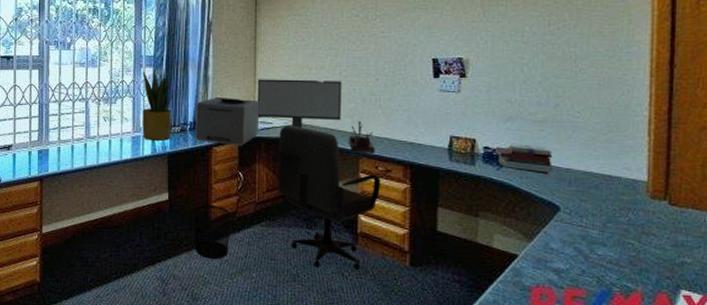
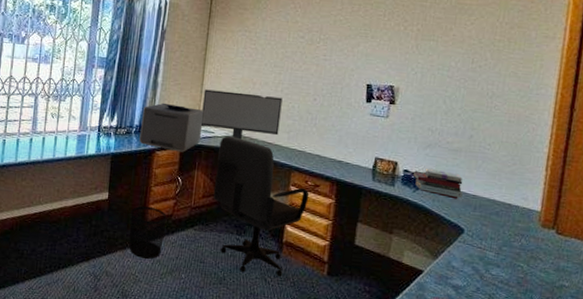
planter: present [142,69,175,141] -> none [88,71,124,142]
desk organizer: present [348,120,375,153] -> none [283,136,307,168]

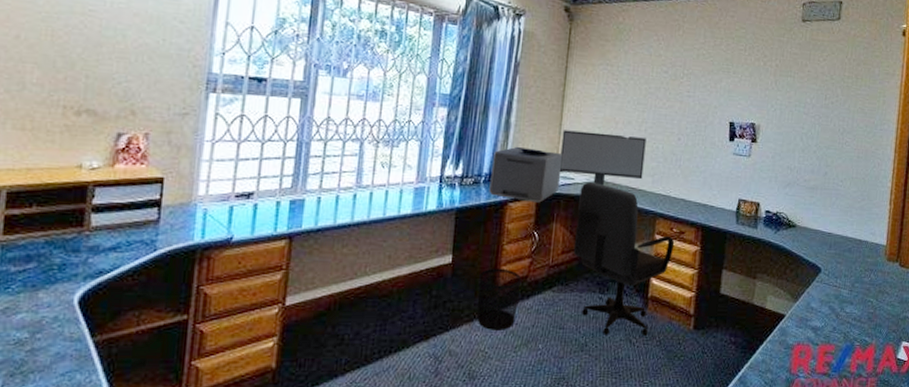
books: present [413,168,463,199] -> none [774,207,820,238]

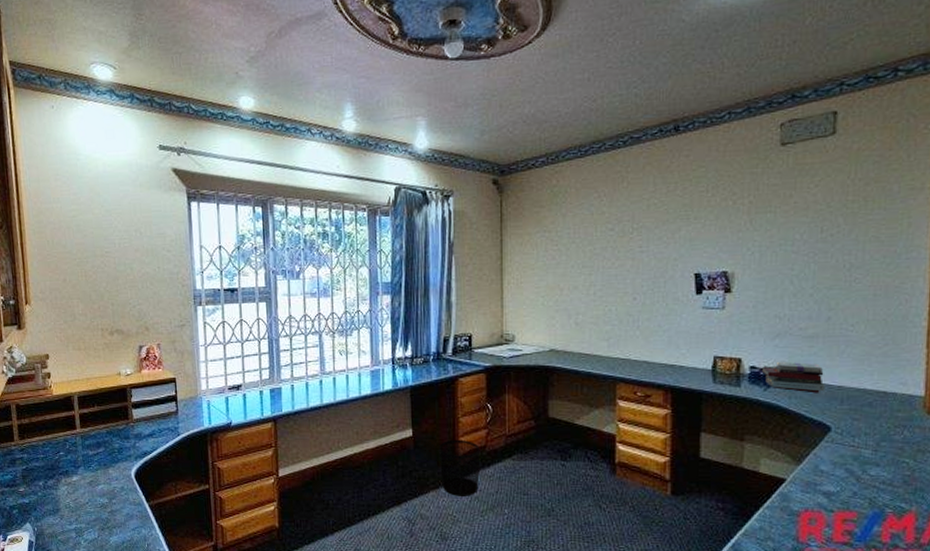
printer: present [489,146,563,203] -> none [438,324,508,376]
computer monitor: present [560,130,646,186] -> none [505,301,596,354]
office chair: present [573,182,675,337] -> none [529,352,640,503]
books: none [774,207,820,238] -> present [761,361,825,393]

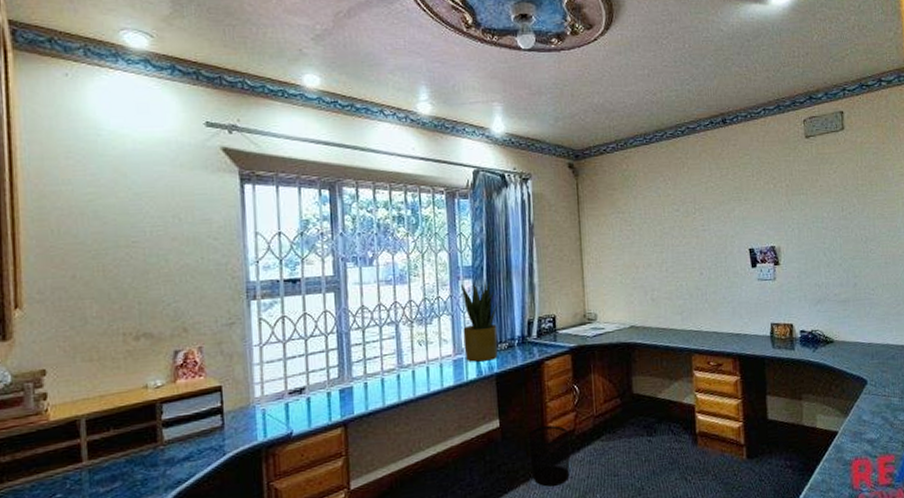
planter: none [379,297,415,374] -> present [460,280,499,362]
books: present [761,361,825,393] -> none [809,324,859,351]

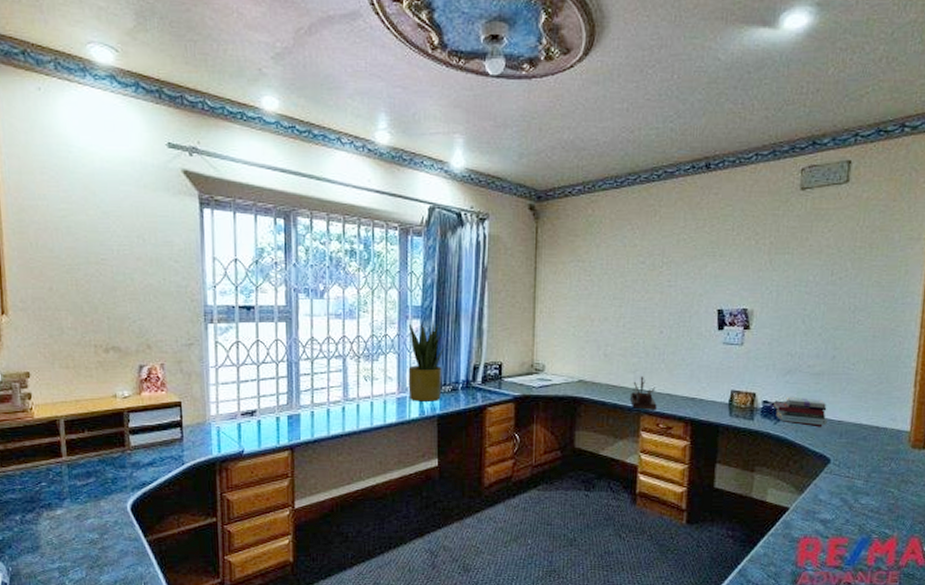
waste bin: present [527,425,570,487] -> none [464,469,507,527]
desk organizer: none [679,316,706,349] -> present [629,376,657,410]
books: none [809,324,859,351] -> present [773,396,828,427]

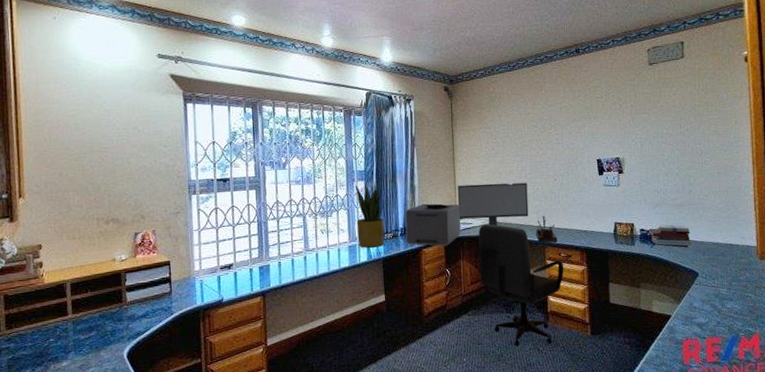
printer: none [467,352,538,406] -> present [405,203,461,246]
computer monitor: none [536,332,625,385] -> present [457,182,529,226]
office chair: none [555,382,662,532] -> present [478,224,564,346]

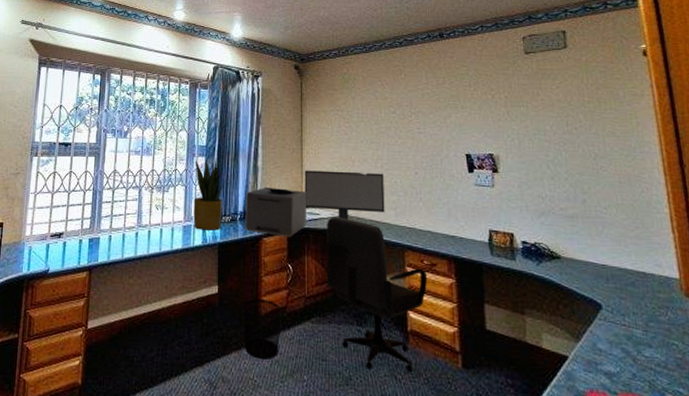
waste bin: none [407,301,442,350] -> present [242,298,282,359]
desk organizer: present [535,215,558,243] -> none [392,213,419,246]
books: present [648,224,692,248] -> none [532,238,591,271]

